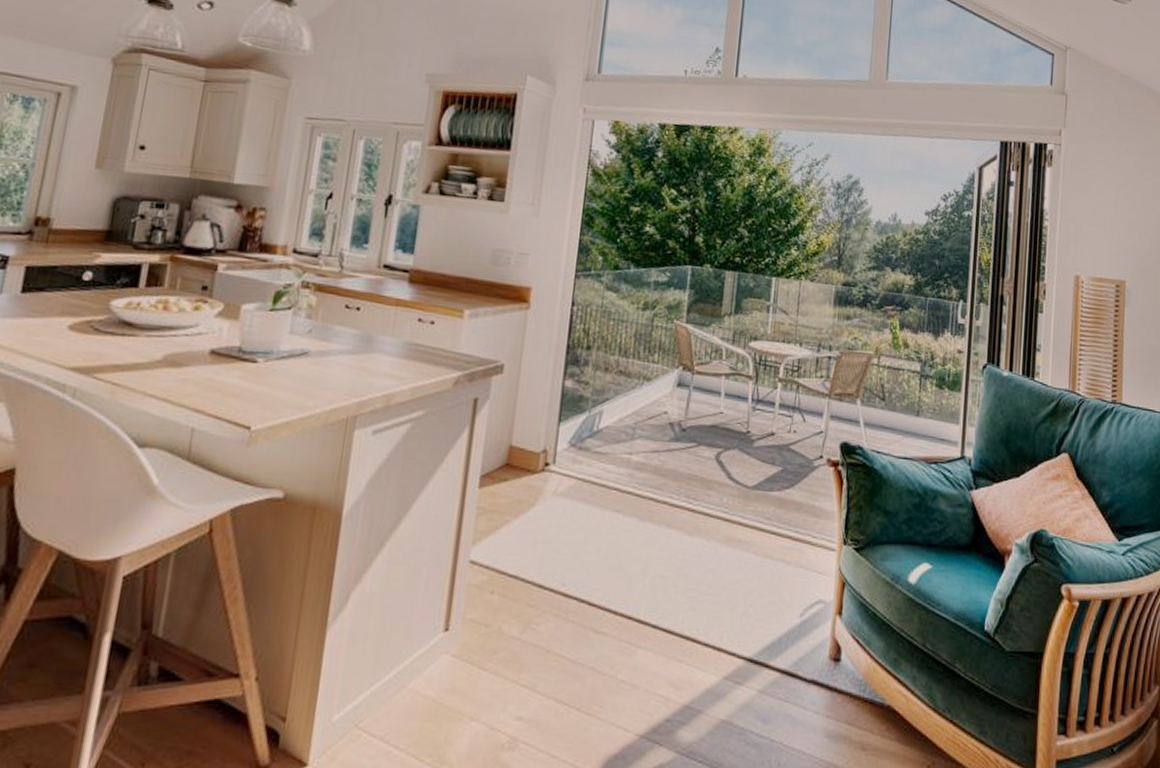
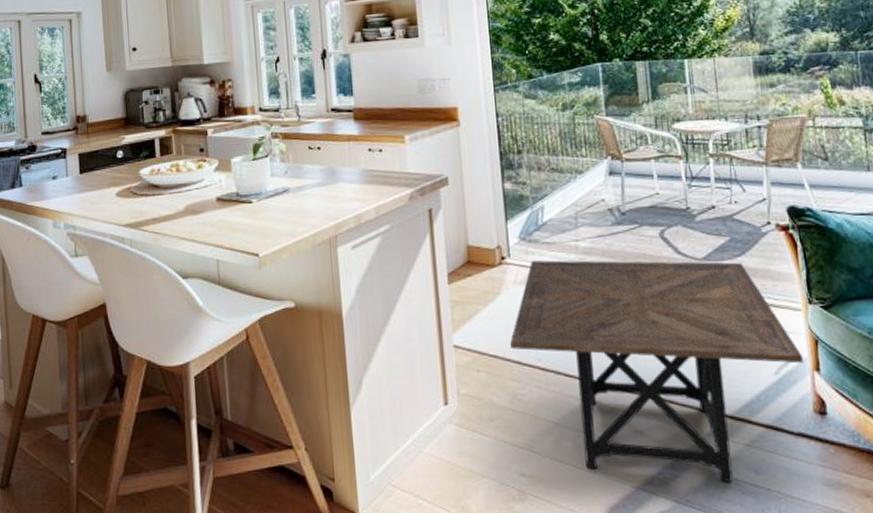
side table: none [535,471,830,731] -> present [510,260,804,482]

